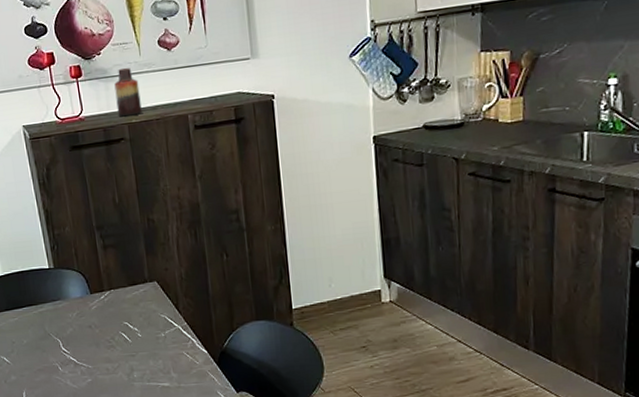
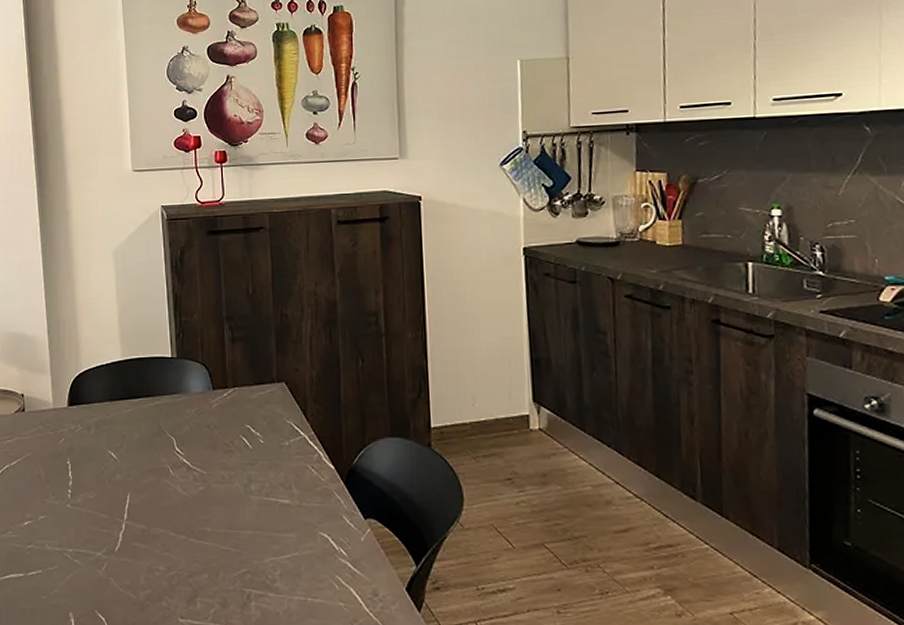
vase: present [114,67,142,117] -> none [259,157,284,206]

